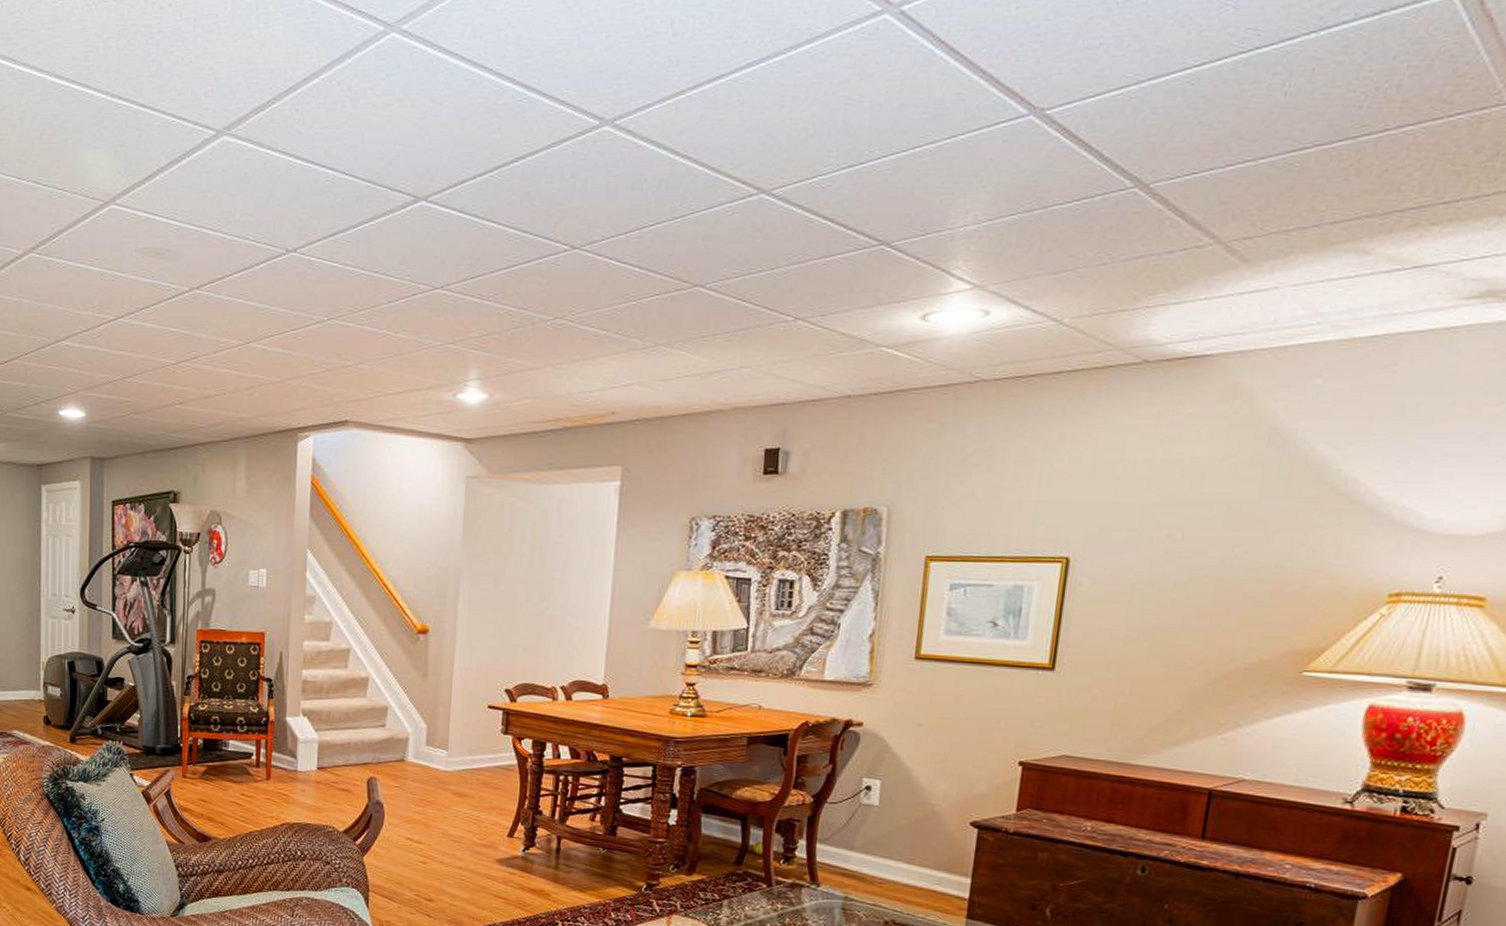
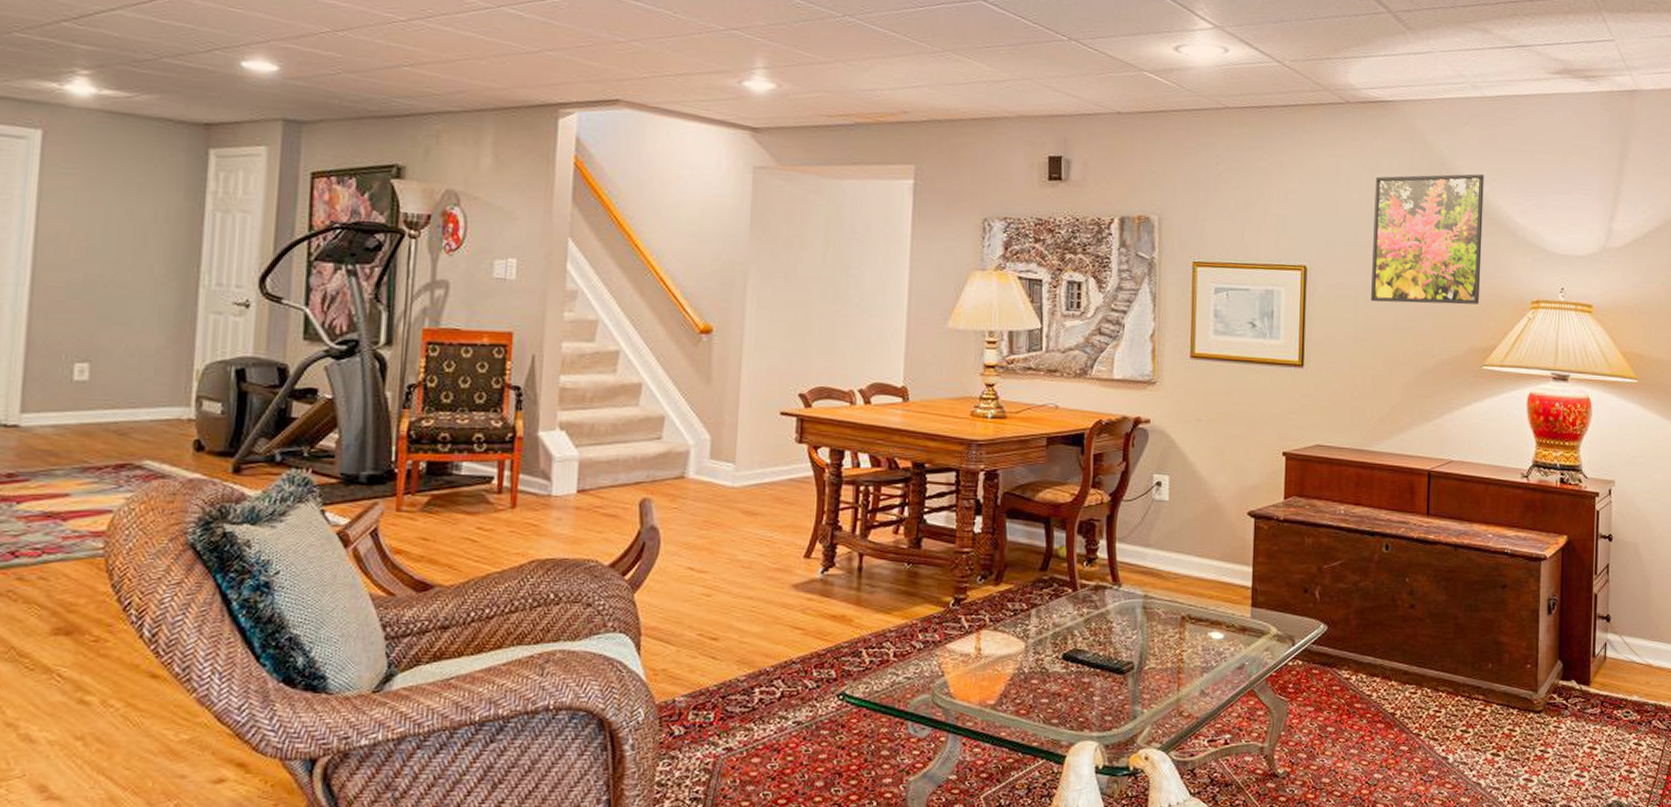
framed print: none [1153,438,1337,599] -> present [1371,174,1484,305]

